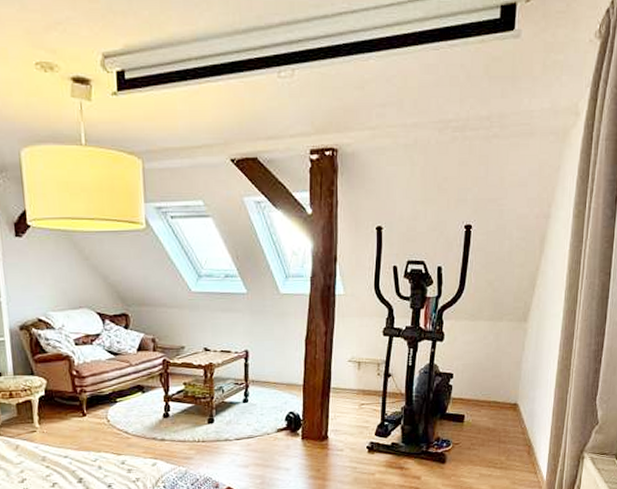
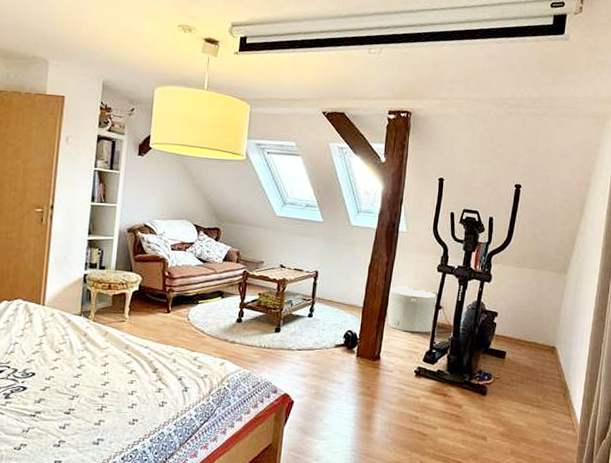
trash can: none [330,357,384,406] -> present [386,286,437,333]

